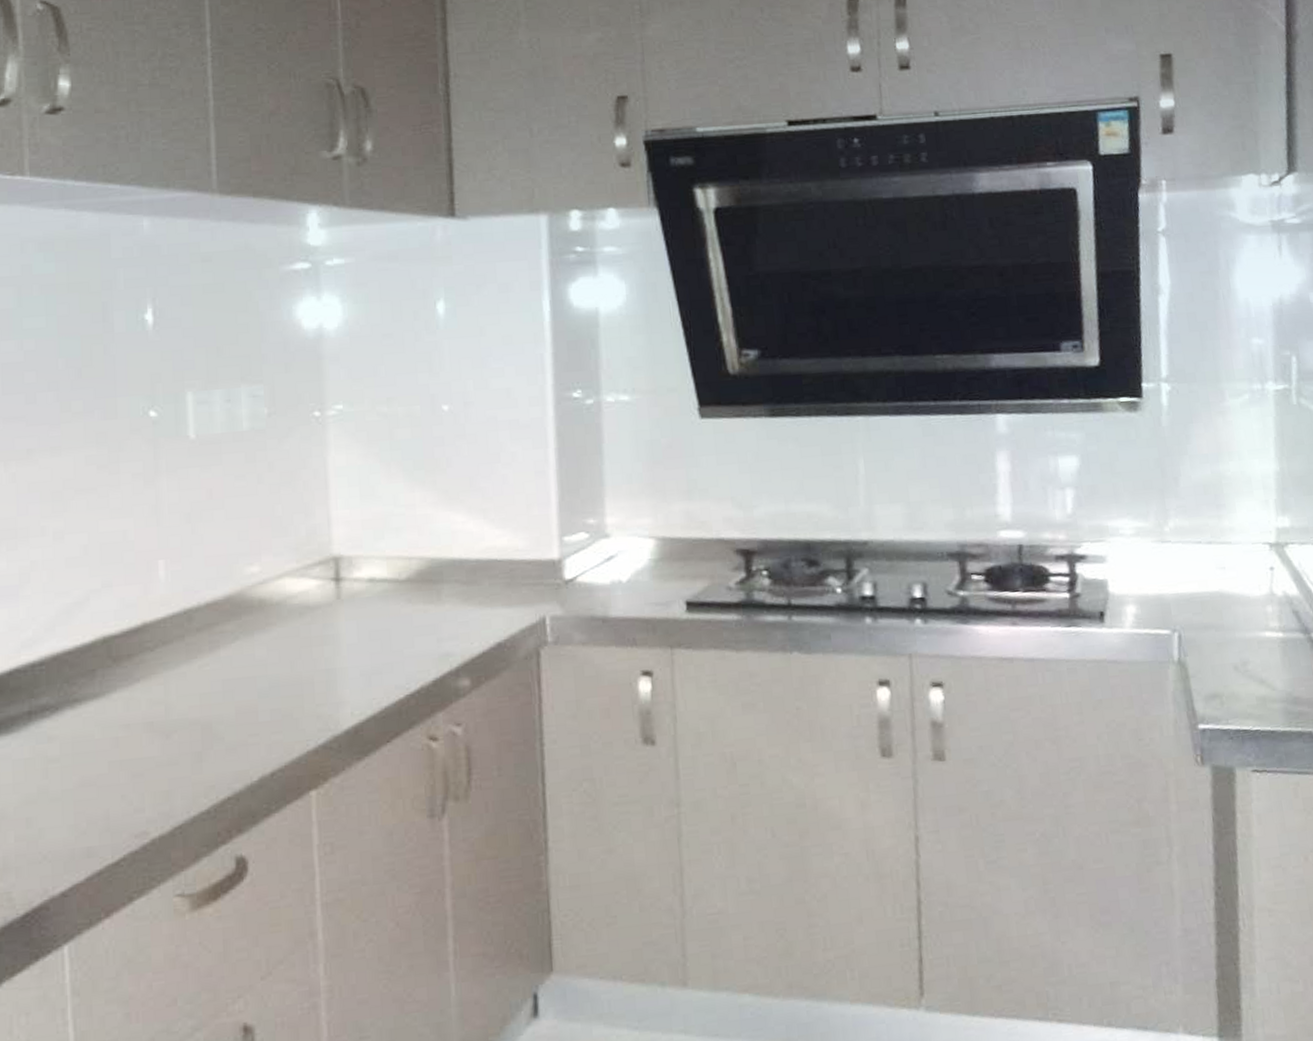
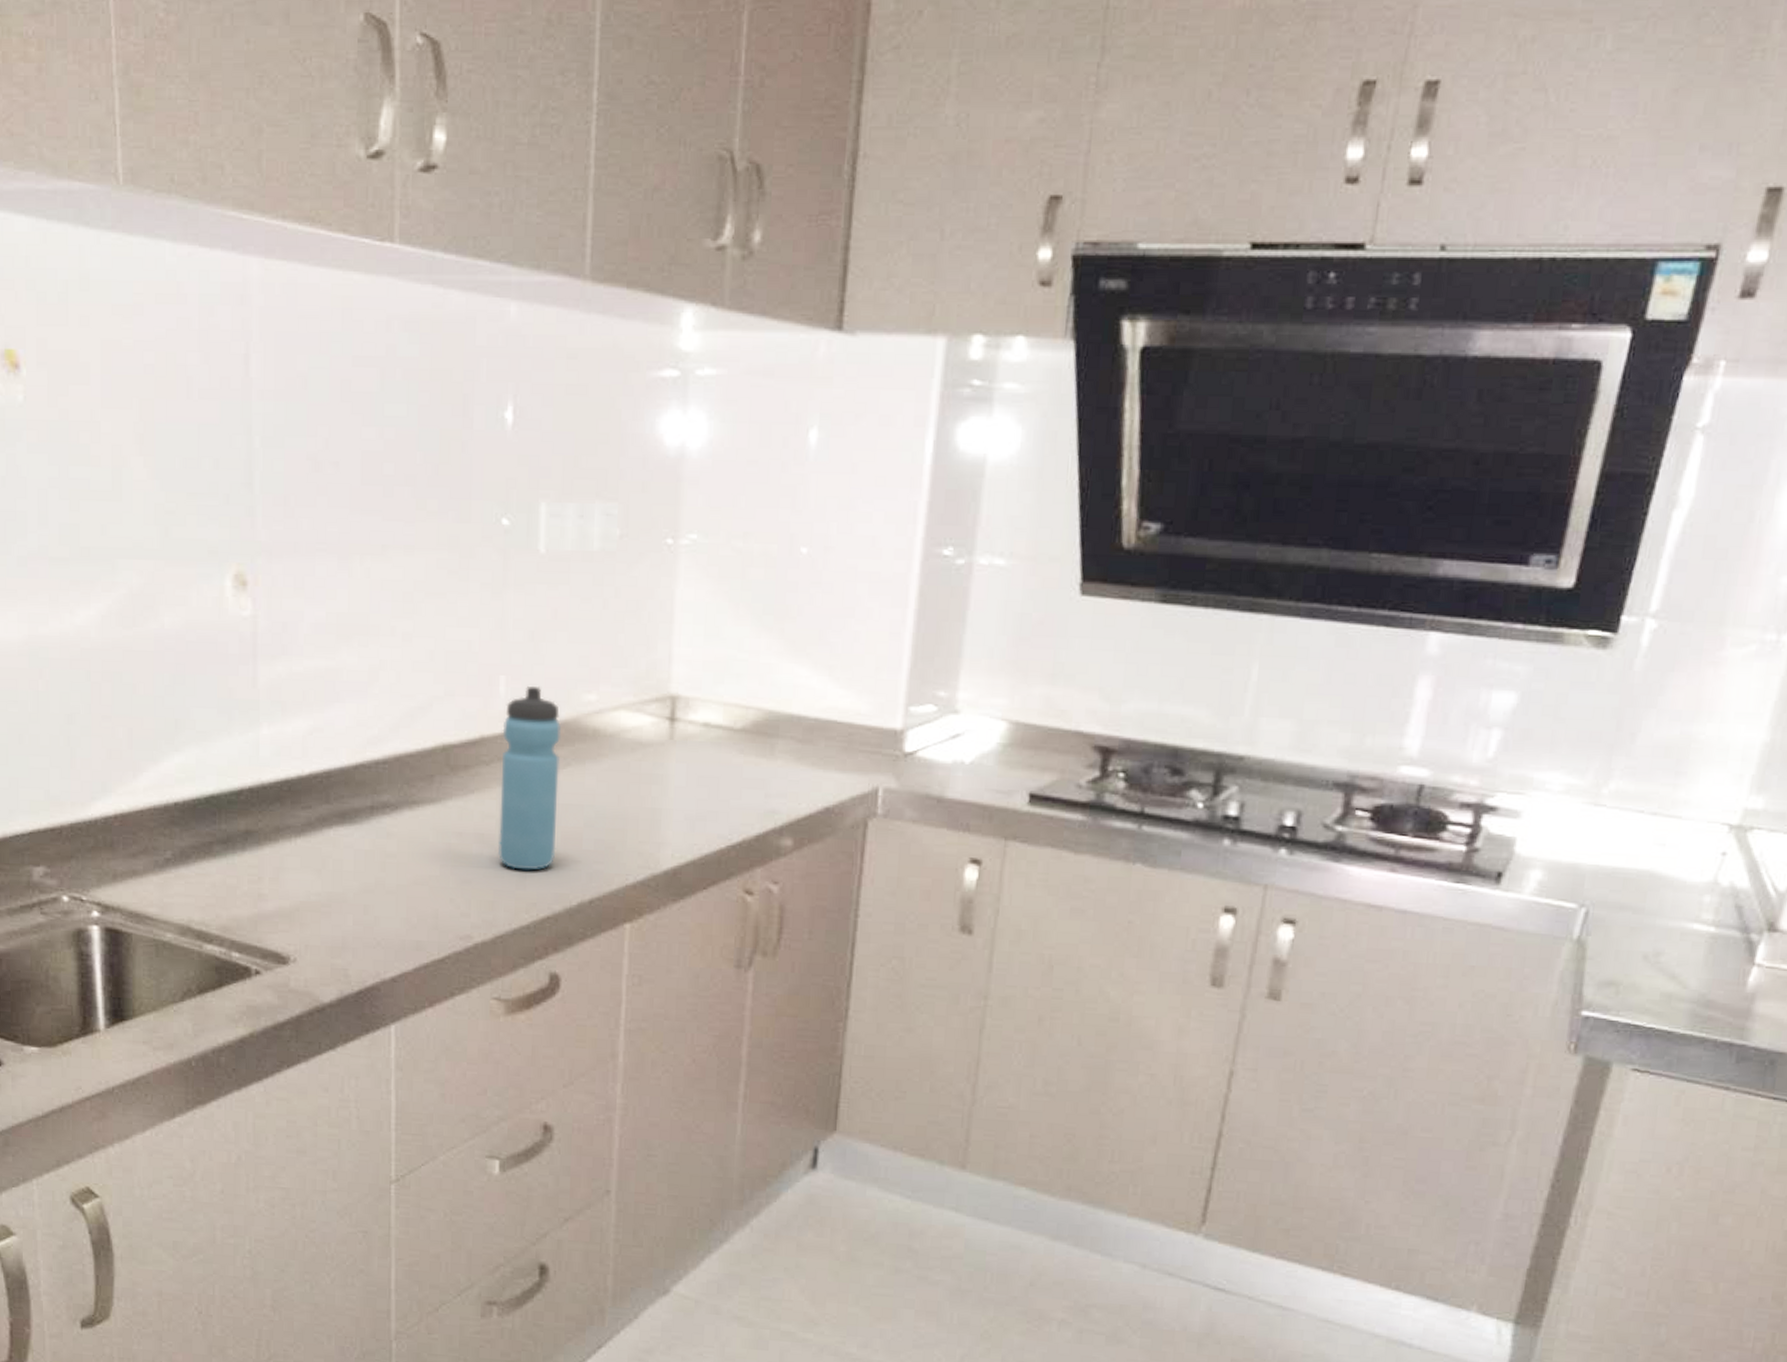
water bottle: none [165,565,231,754] -> present [498,685,561,870]

